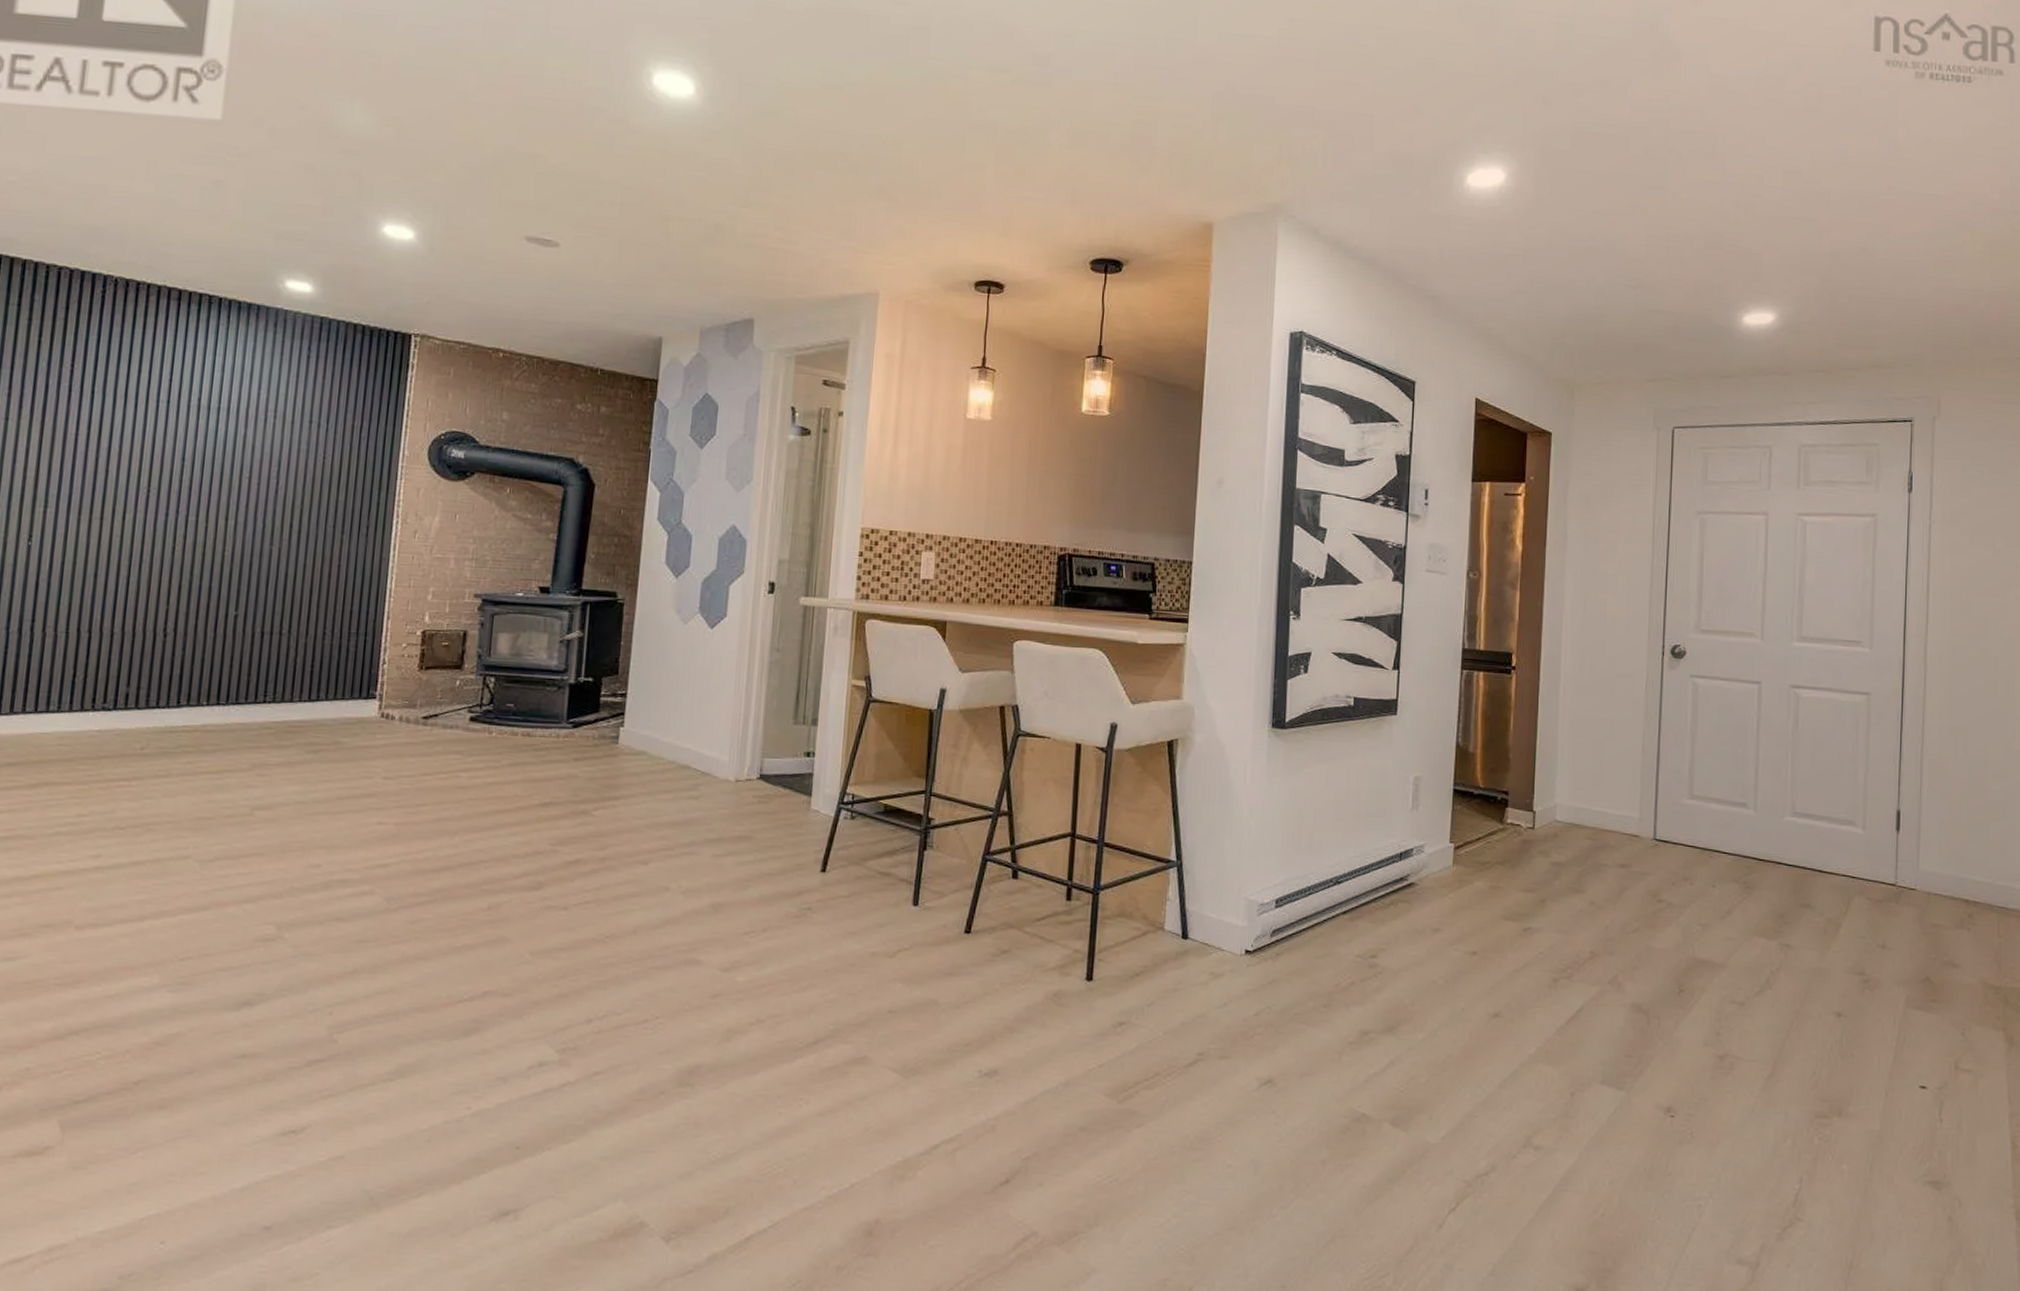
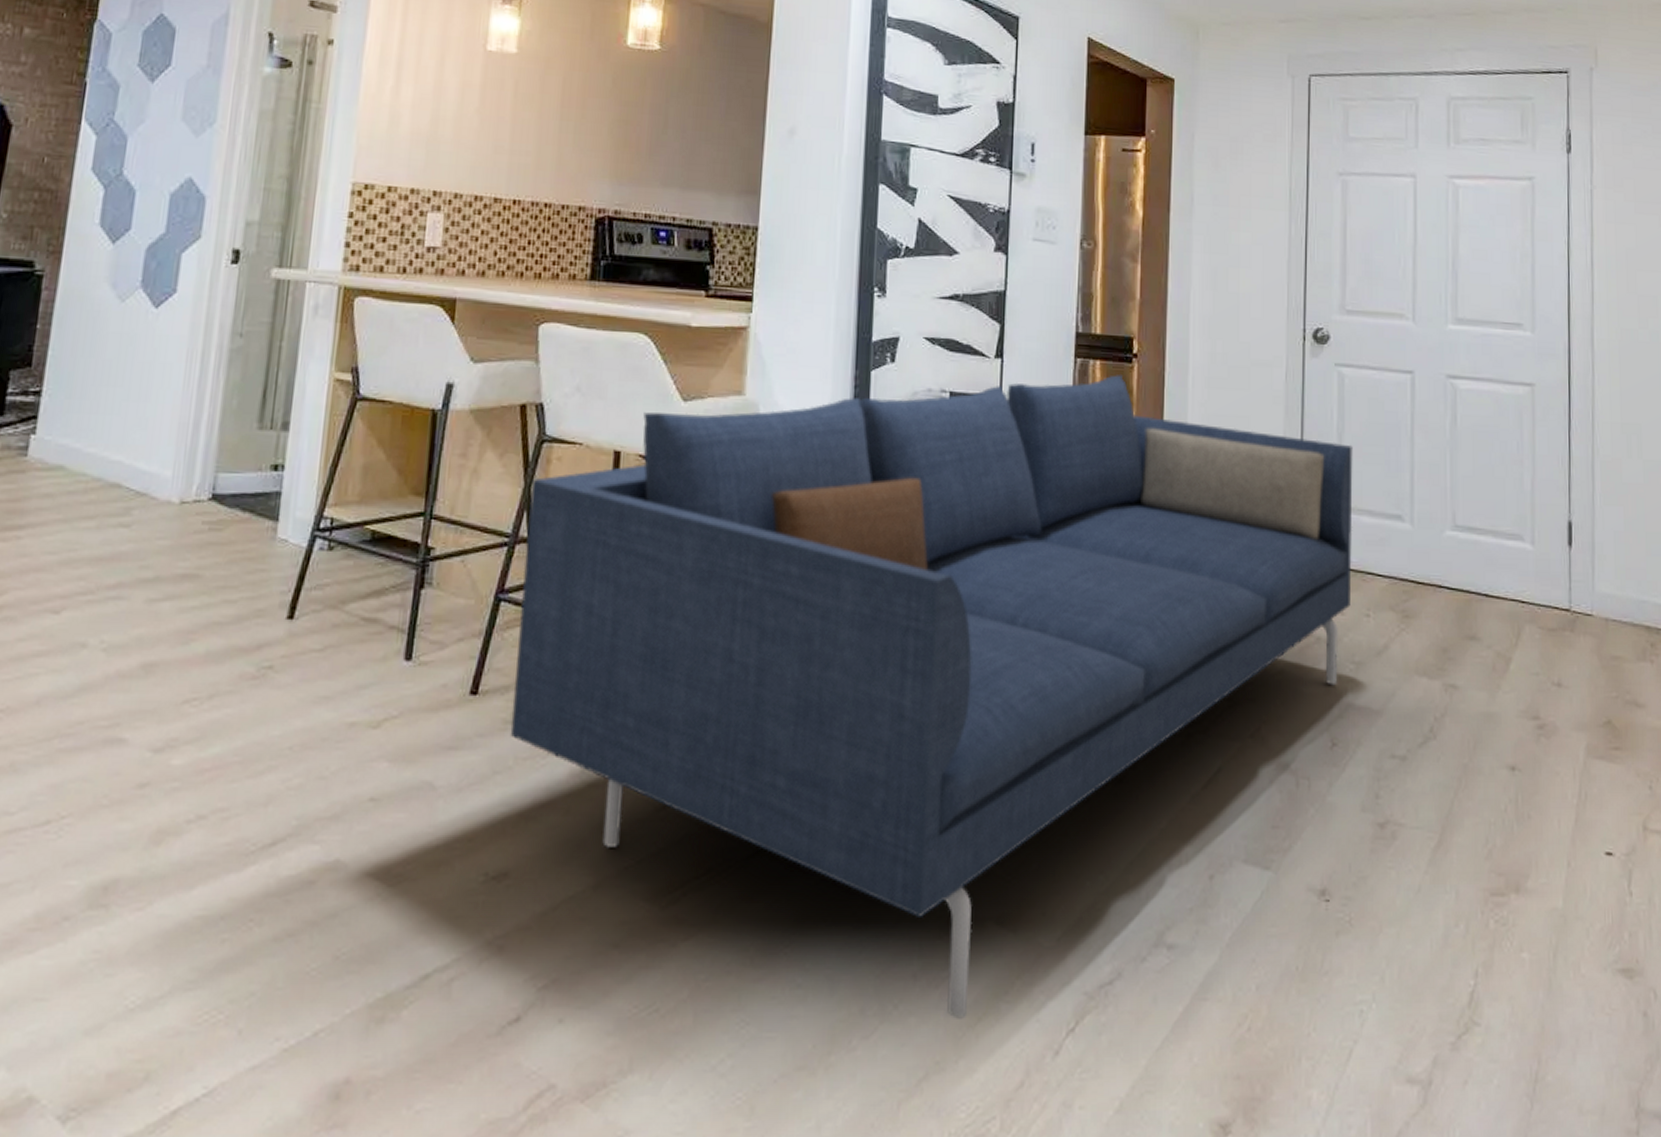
sofa: none [996,684,1704,1197] -> present [510,375,1353,1019]

